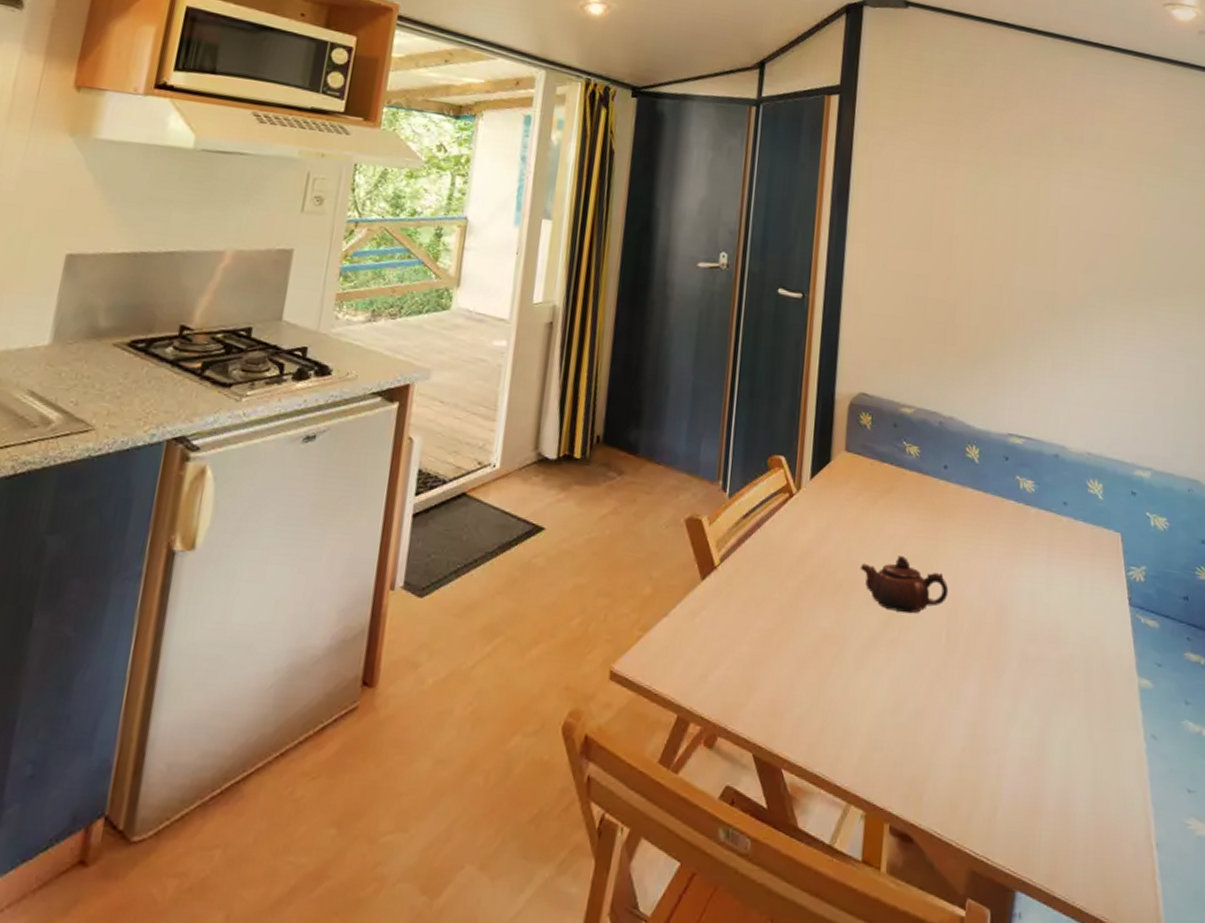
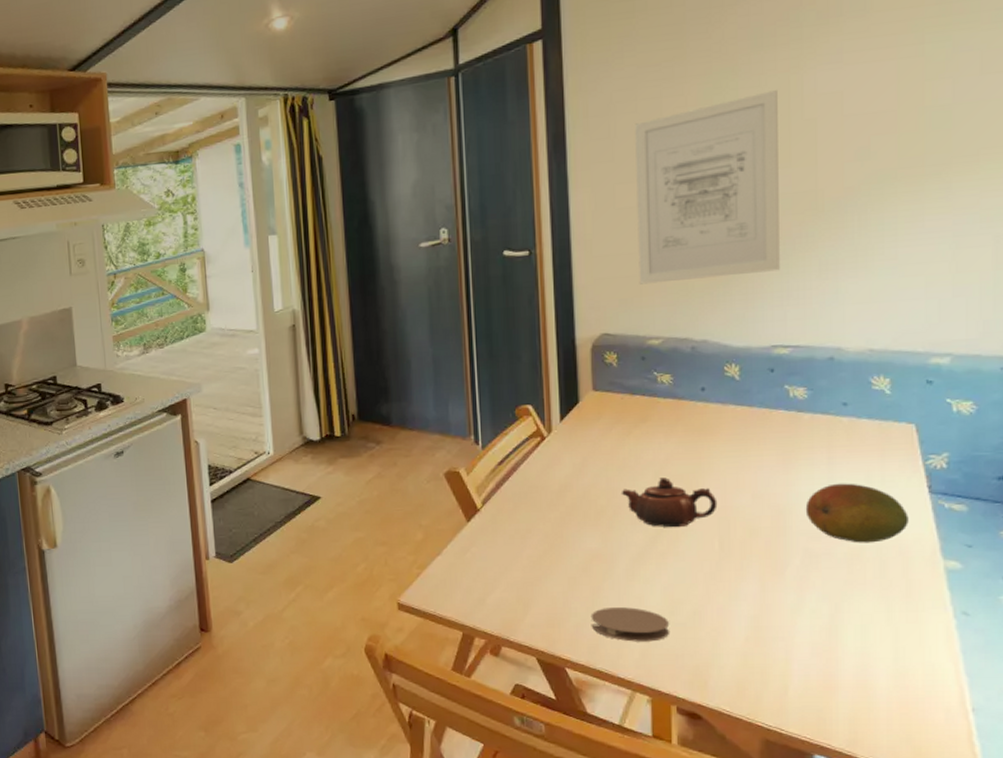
coaster: none [814,699,891,744] -> present [590,607,669,642]
wall art: none [899,193,1029,361] -> present [635,90,780,285]
fruit: none [1025,584,1112,652] -> present [805,483,908,543]

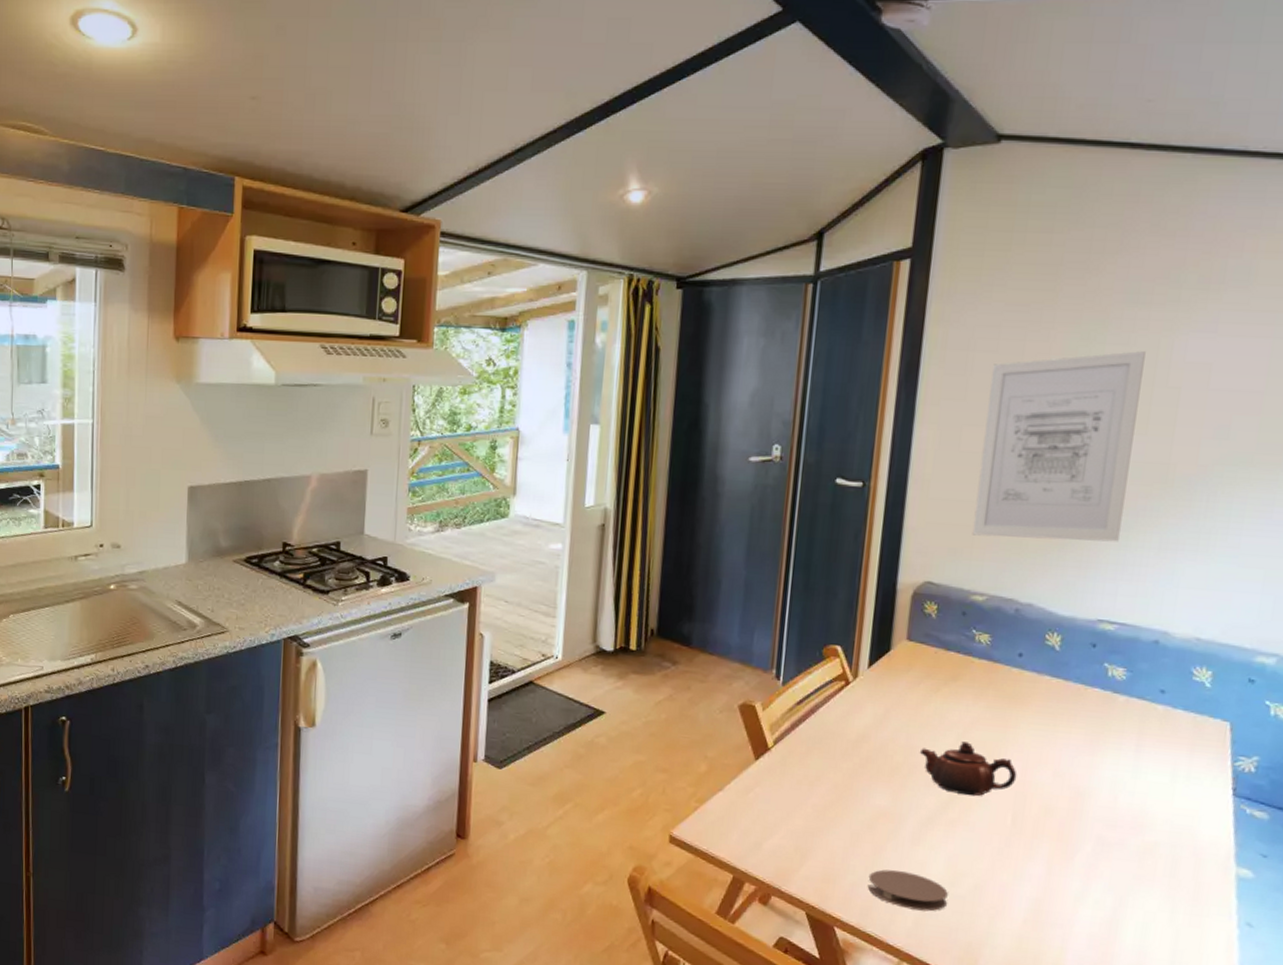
fruit: present [805,483,908,543] -> none [1104,772,1209,840]

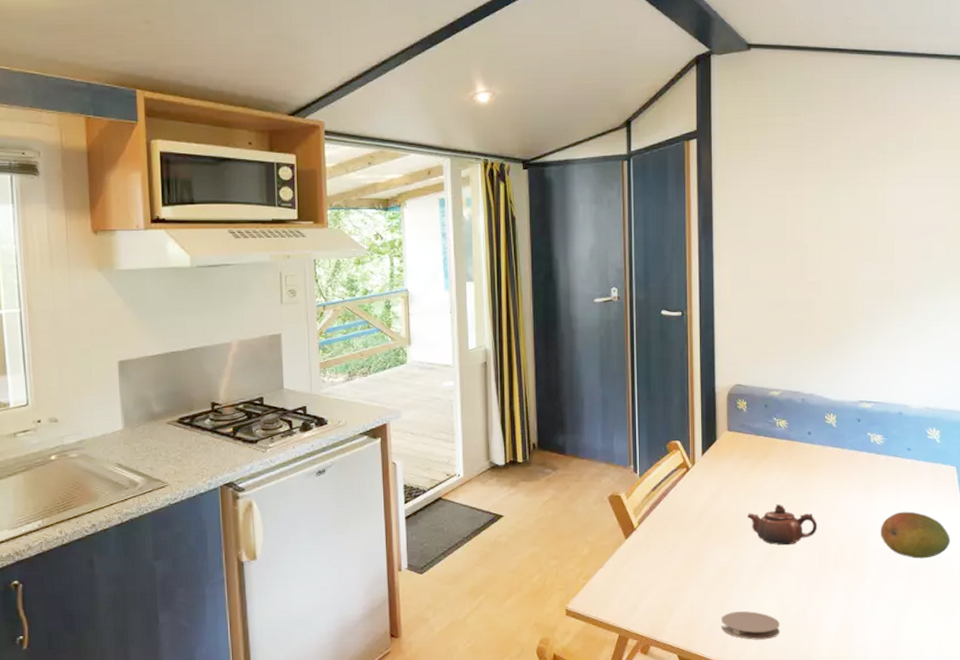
wall art: present [972,351,1146,542] -> none [765,200,867,346]
fruit: none [1104,772,1209,840] -> present [880,511,950,559]

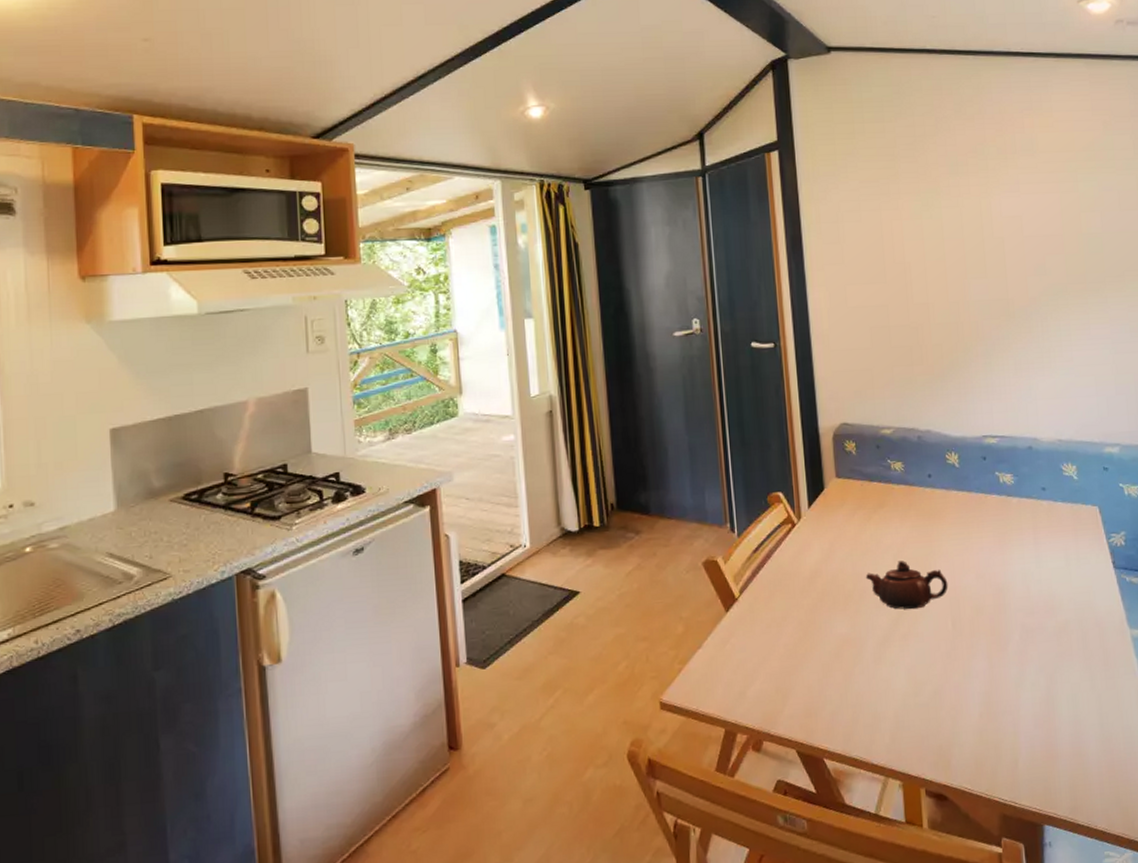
coaster: present [721,611,780,640] -> none [844,691,914,727]
fruit: present [880,511,950,559] -> none [1019,561,1101,617]

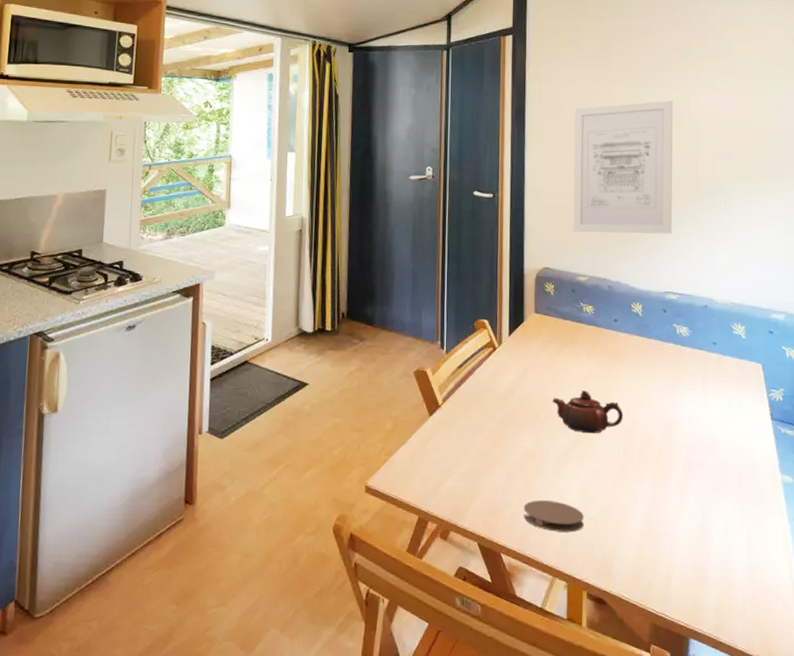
coaster: none [844,691,914,727] -> present [523,500,584,533]
wall art: none [860,211,984,378] -> present [573,100,673,234]

